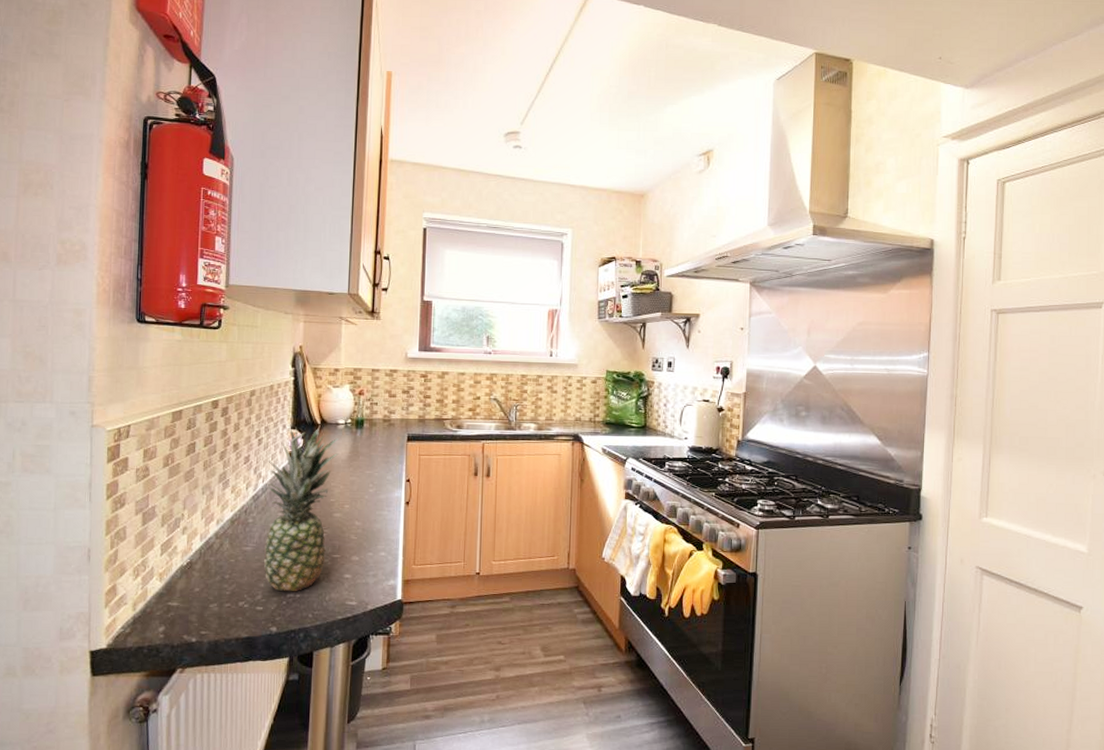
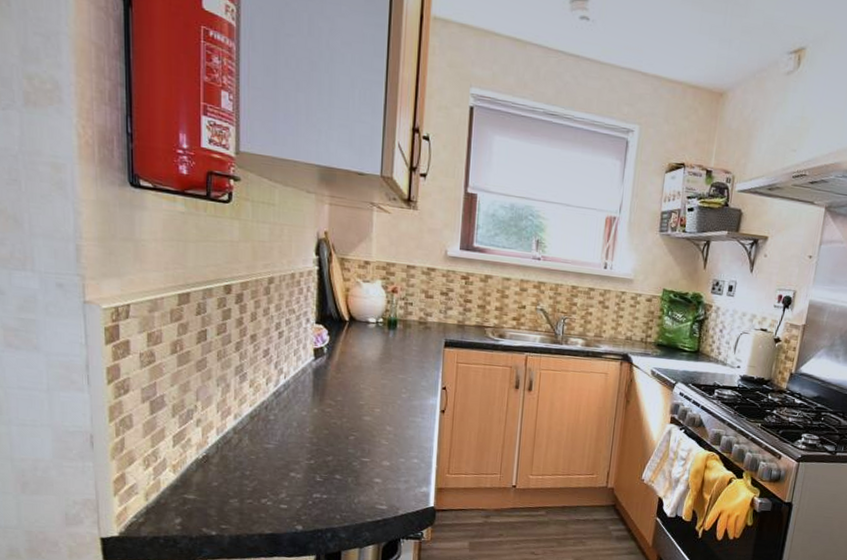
fruit: present [263,427,340,592] -> none [287,322,370,493]

